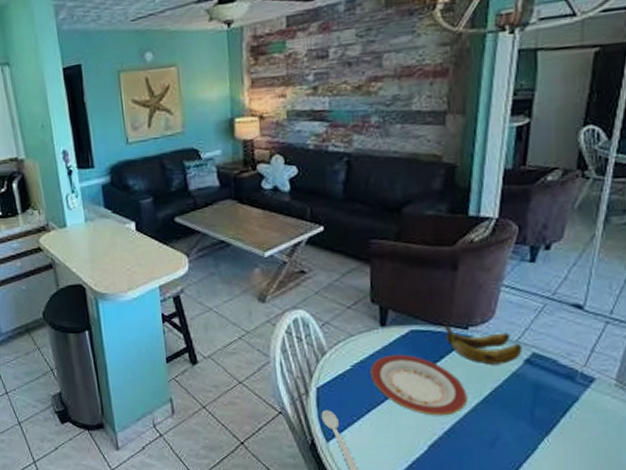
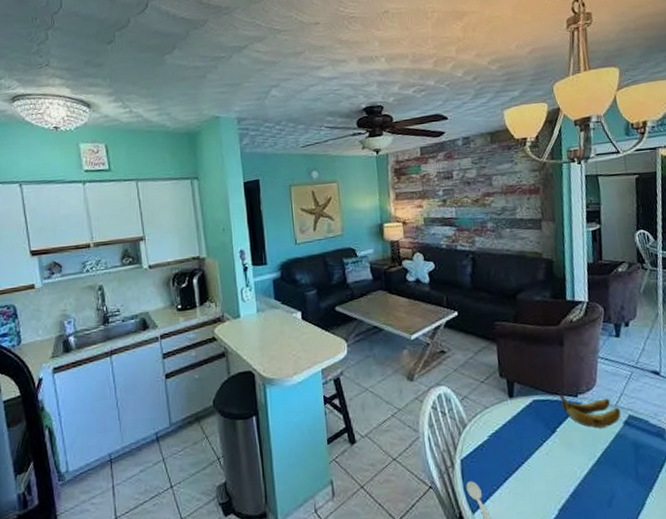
plate: present [370,354,467,416] -> none [504,422,585,480]

